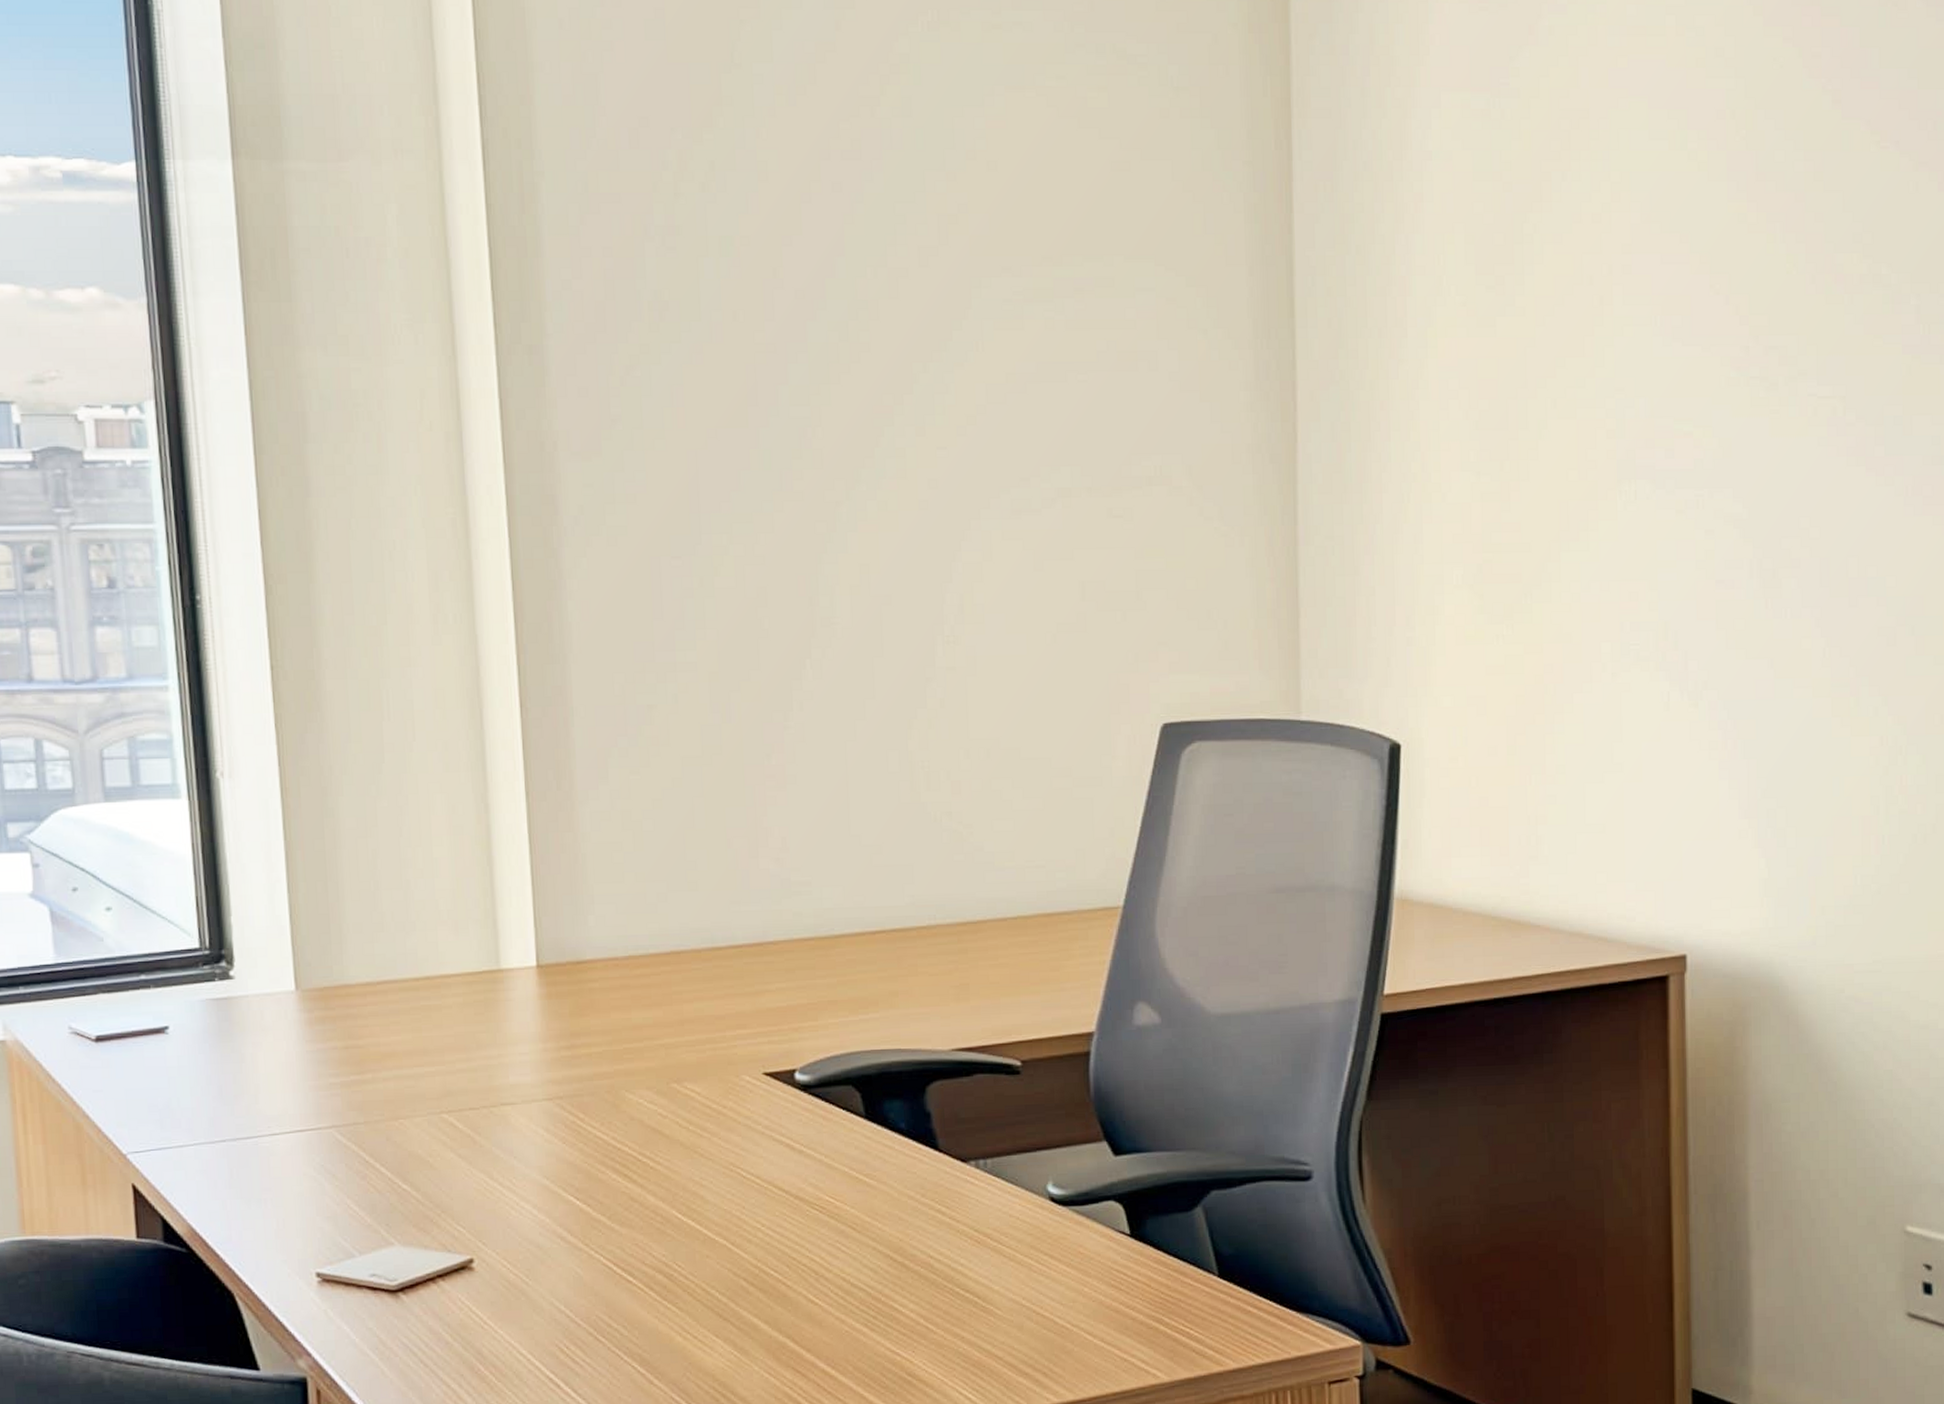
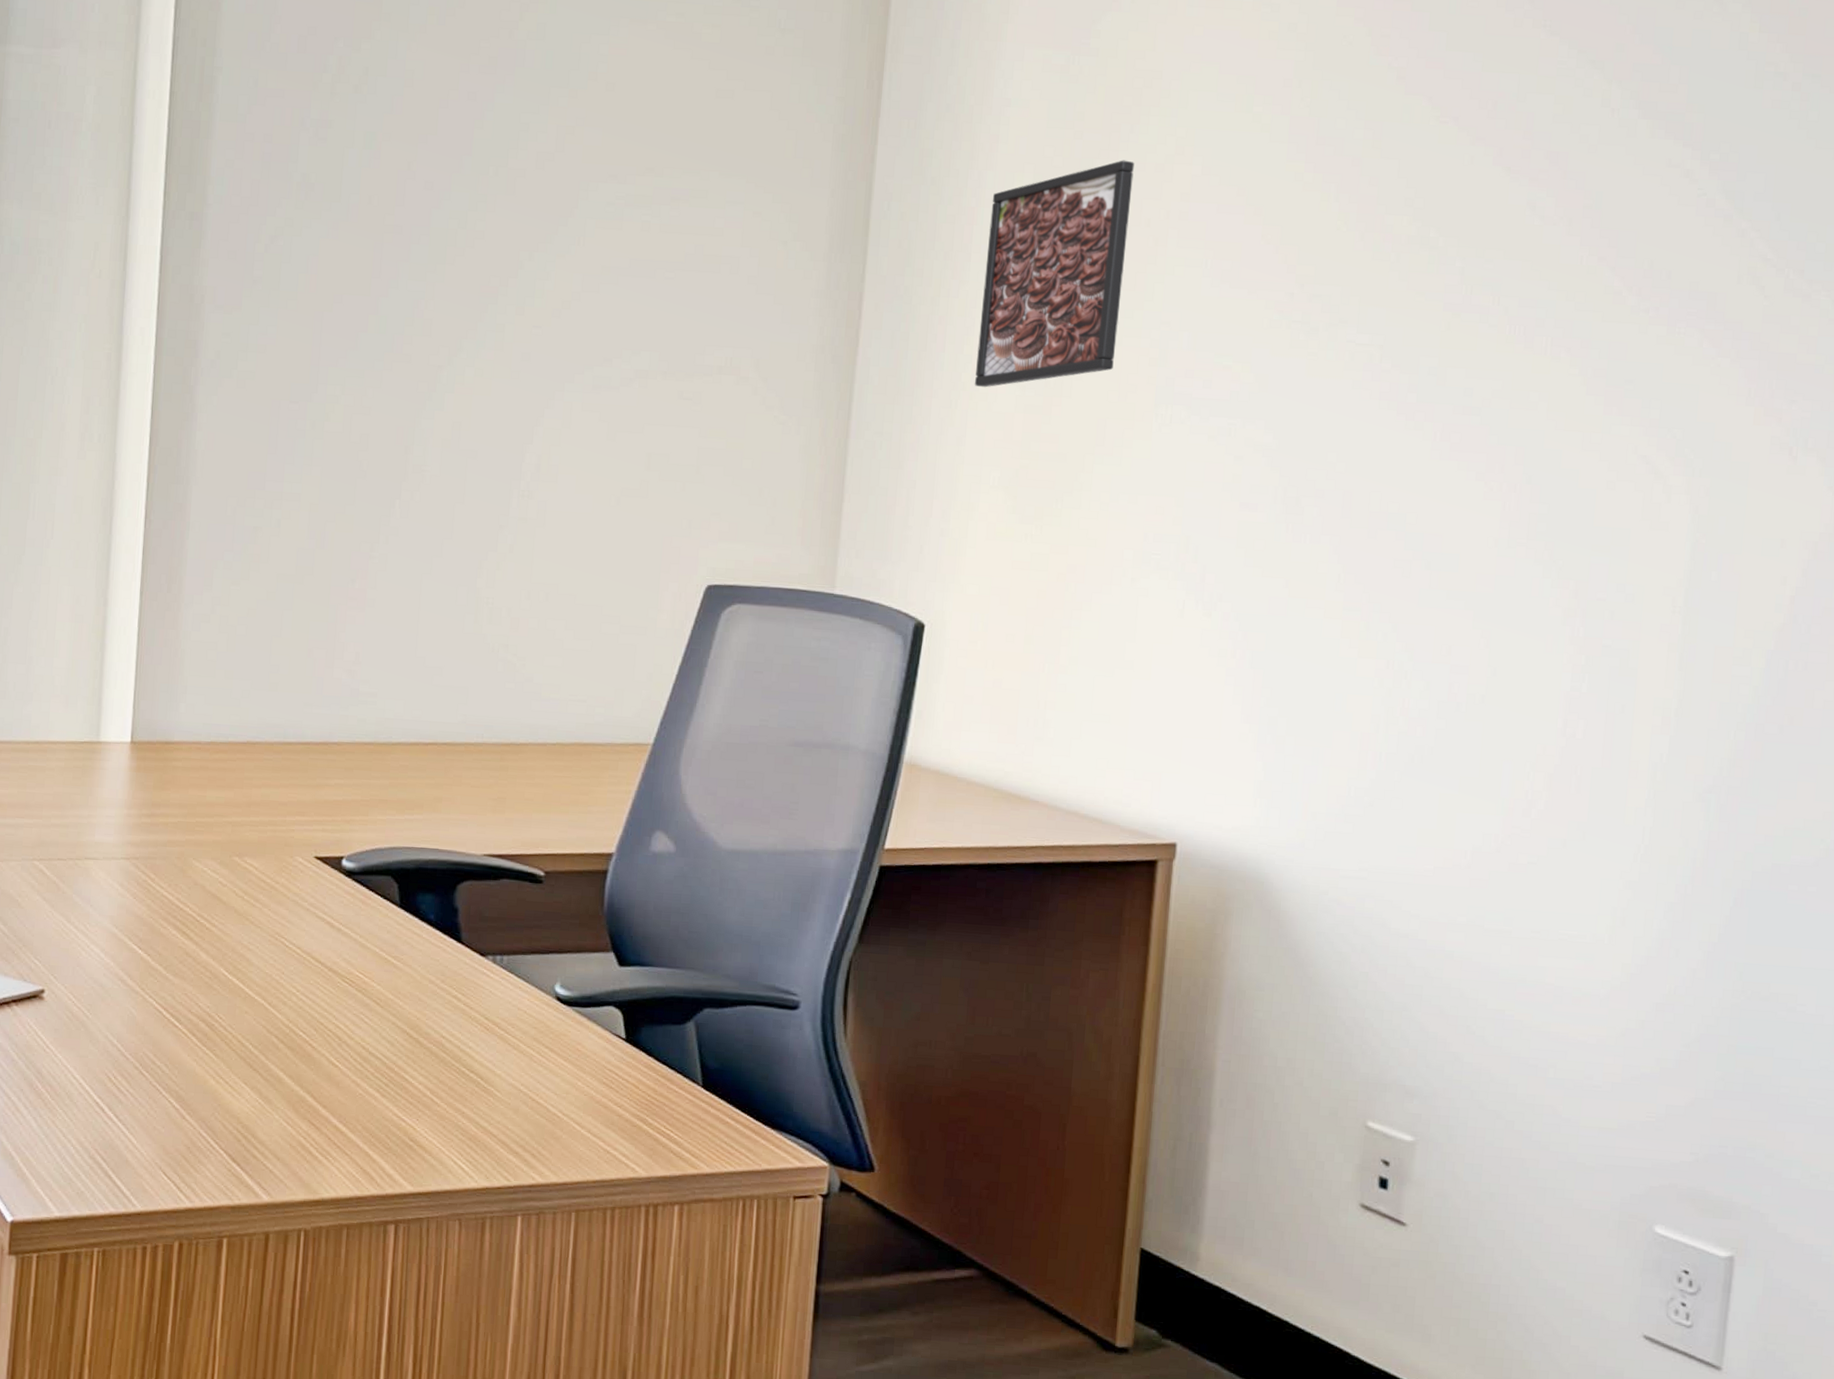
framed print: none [1423,212,1571,477] -> present [974,160,1134,388]

